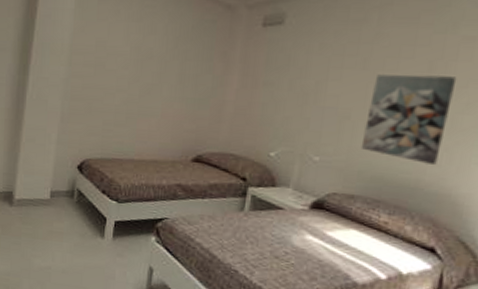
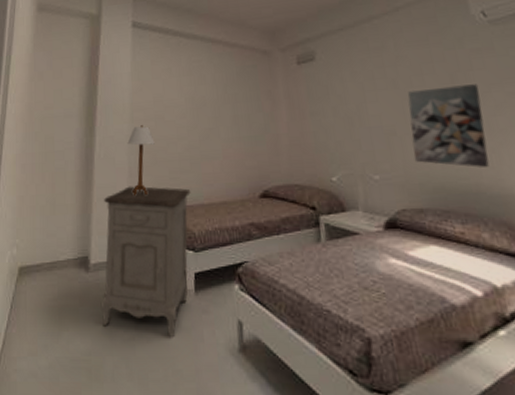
nightstand: none [21,131,122,273] -> present [100,186,191,338]
table lamp: none [62,70,92,143] -> present [127,125,155,196]

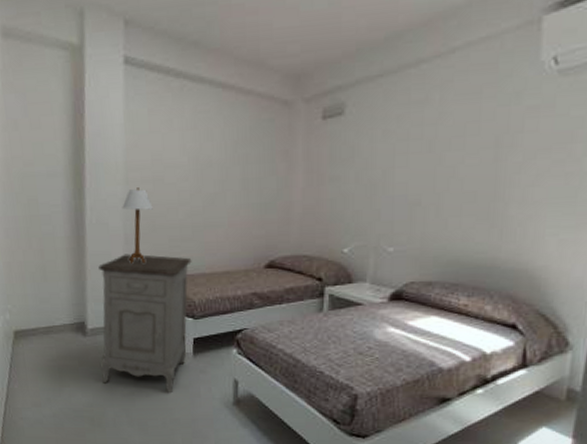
wall art: present [407,84,489,168] -> none [434,149,525,241]

